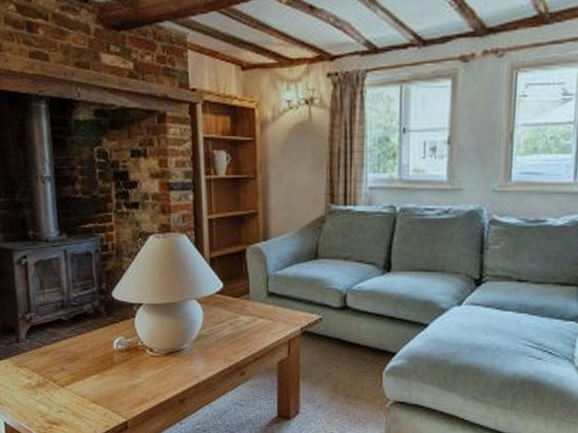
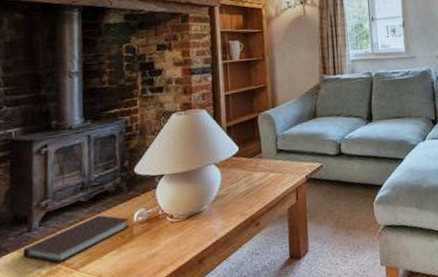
notebook: none [14,337,110,378] -> present [23,215,130,264]

